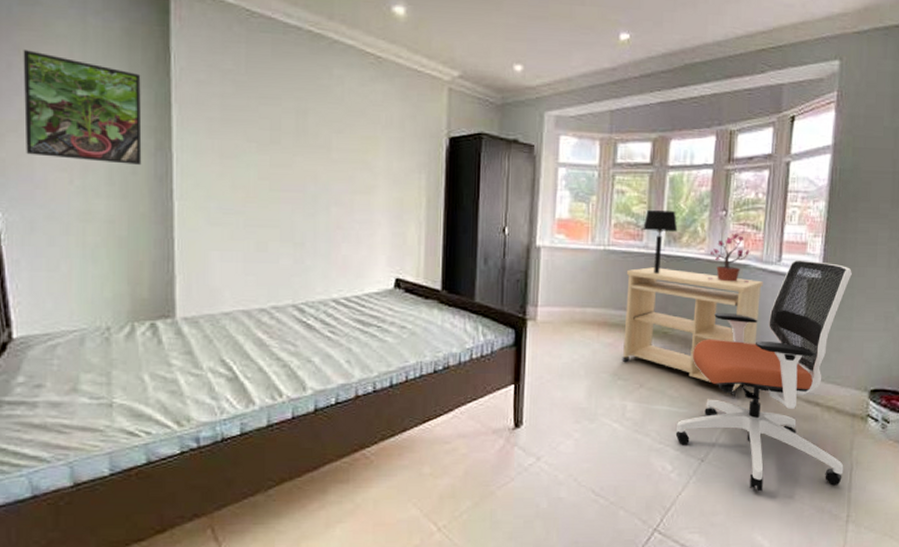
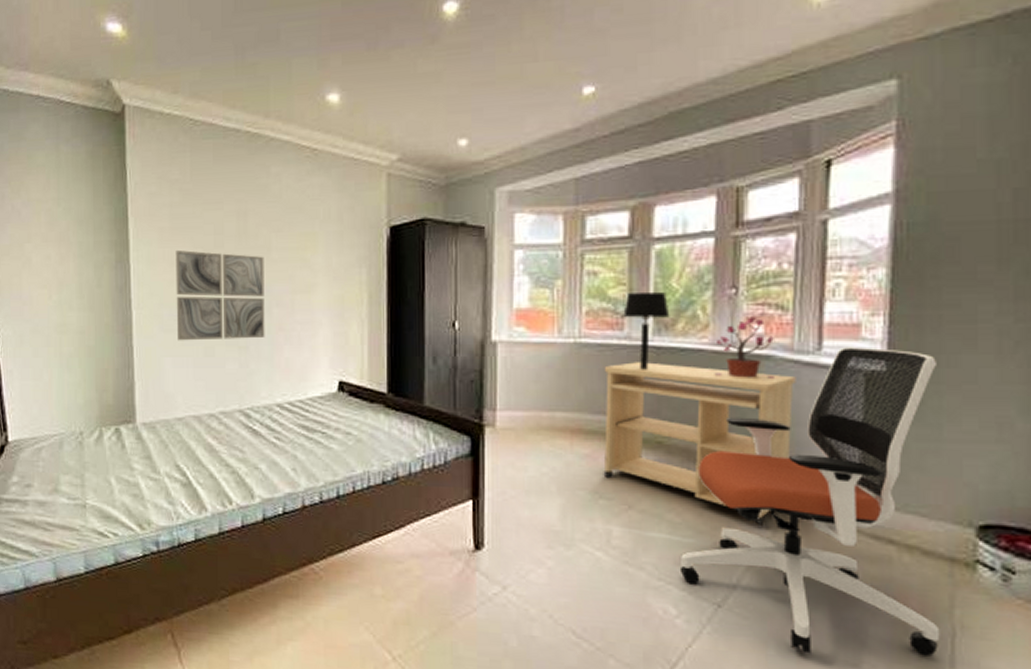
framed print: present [23,50,142,165] -> none [12,181,105,278]
wall art: none [225,142,324,236] -> present [175,249,265,341]

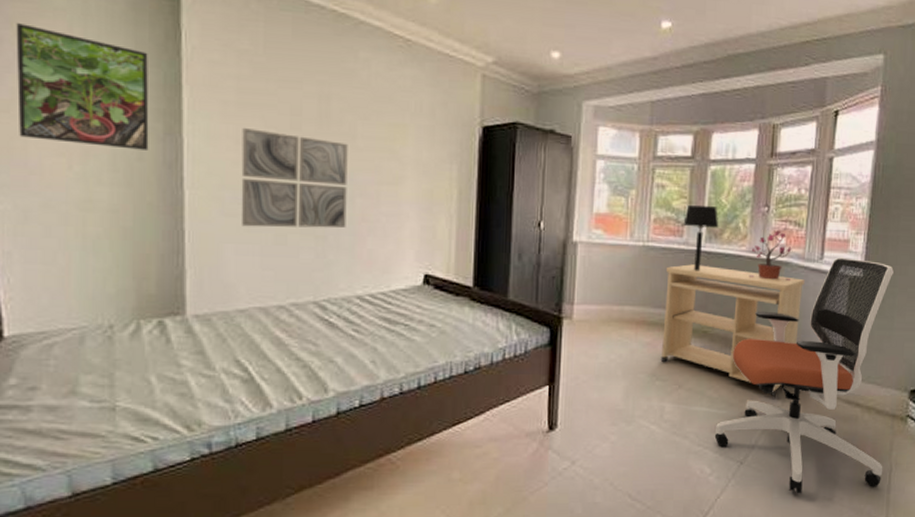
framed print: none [12,181,105,278] -> present [16,23,149,150]

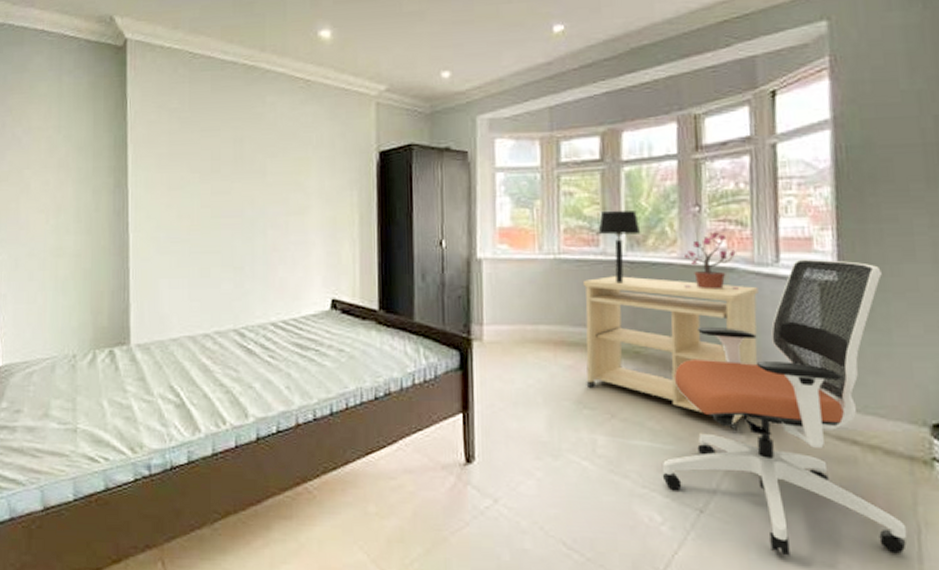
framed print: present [16,23,149,150] -> none [13,110,104,203]
wall art: present [241,127,348,228] -> none [173,174,260,263]

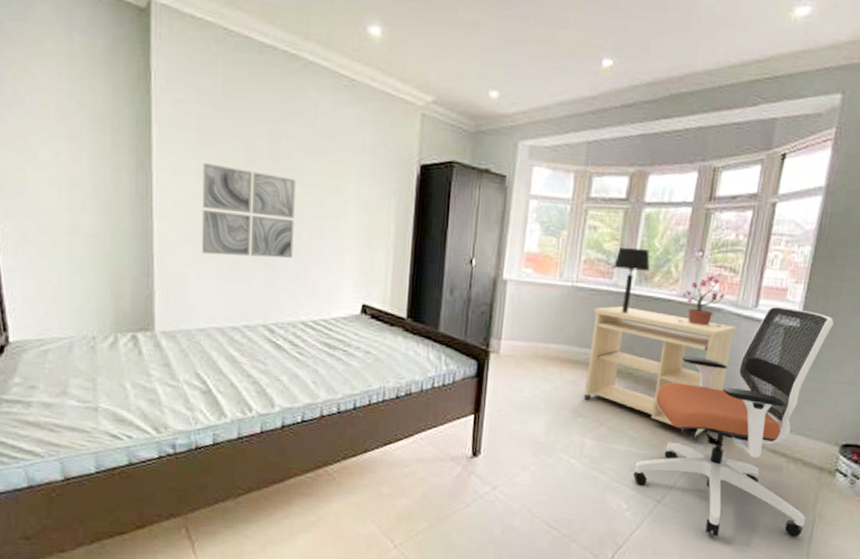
wall art: none [173,174,260,263] -> present [201,162,296,258]

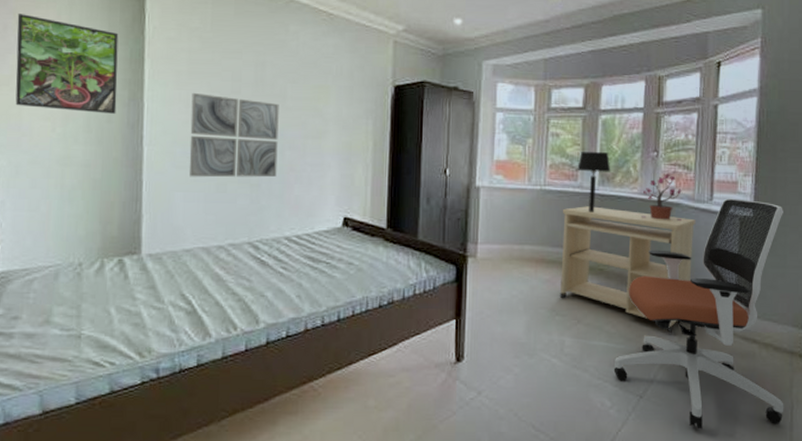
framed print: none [14,65,124,182] -> present [15,14,119,114]

